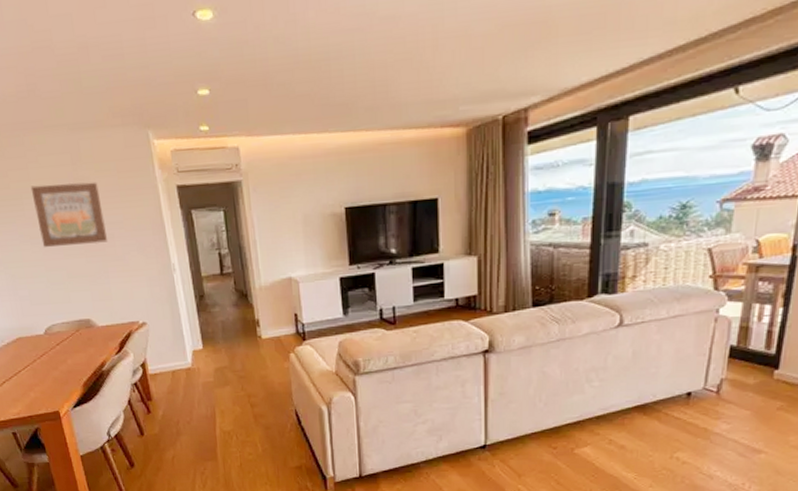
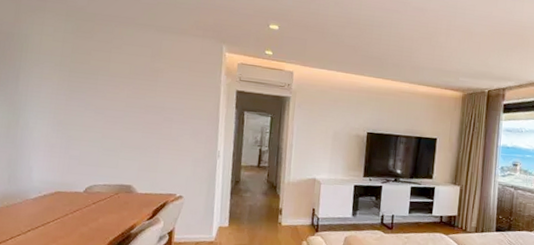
wall art: present [30,182,108,247] -> none [105,66,170,124]

